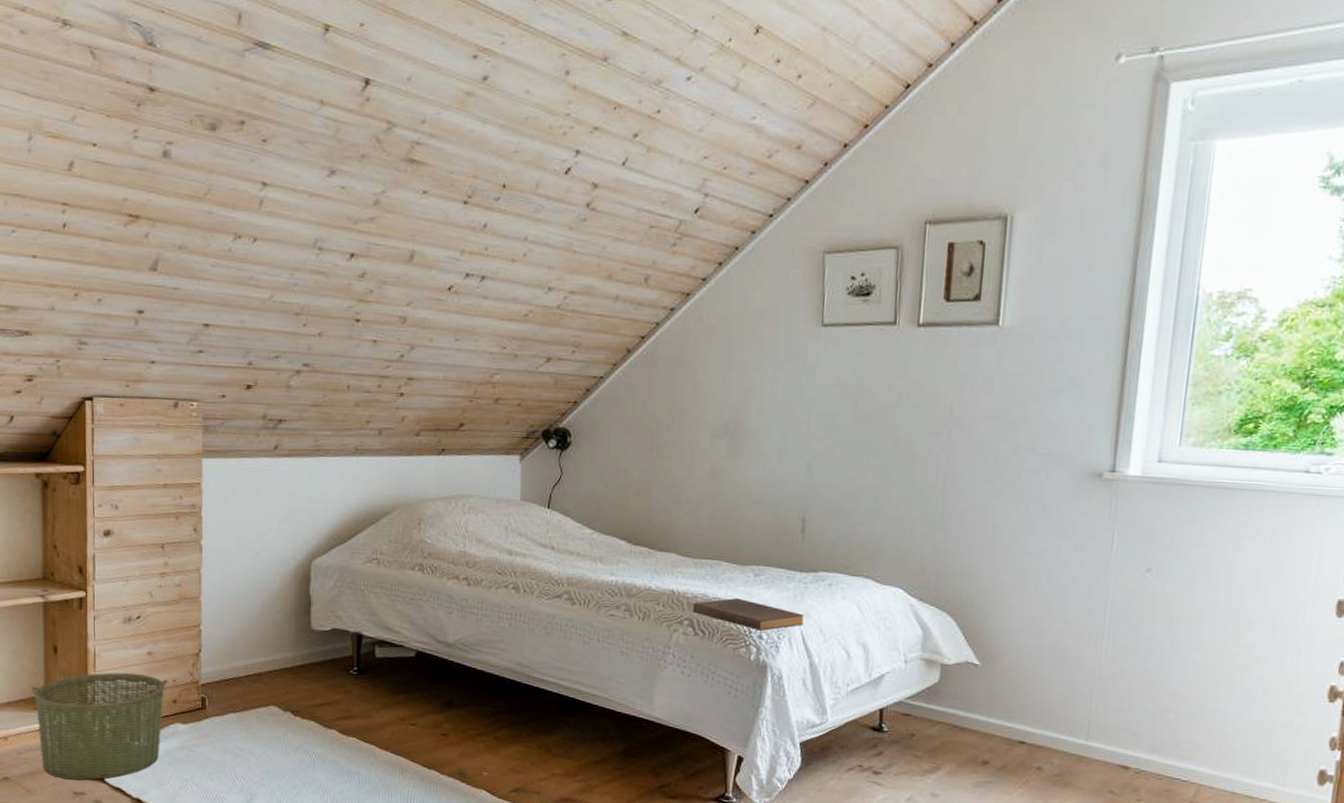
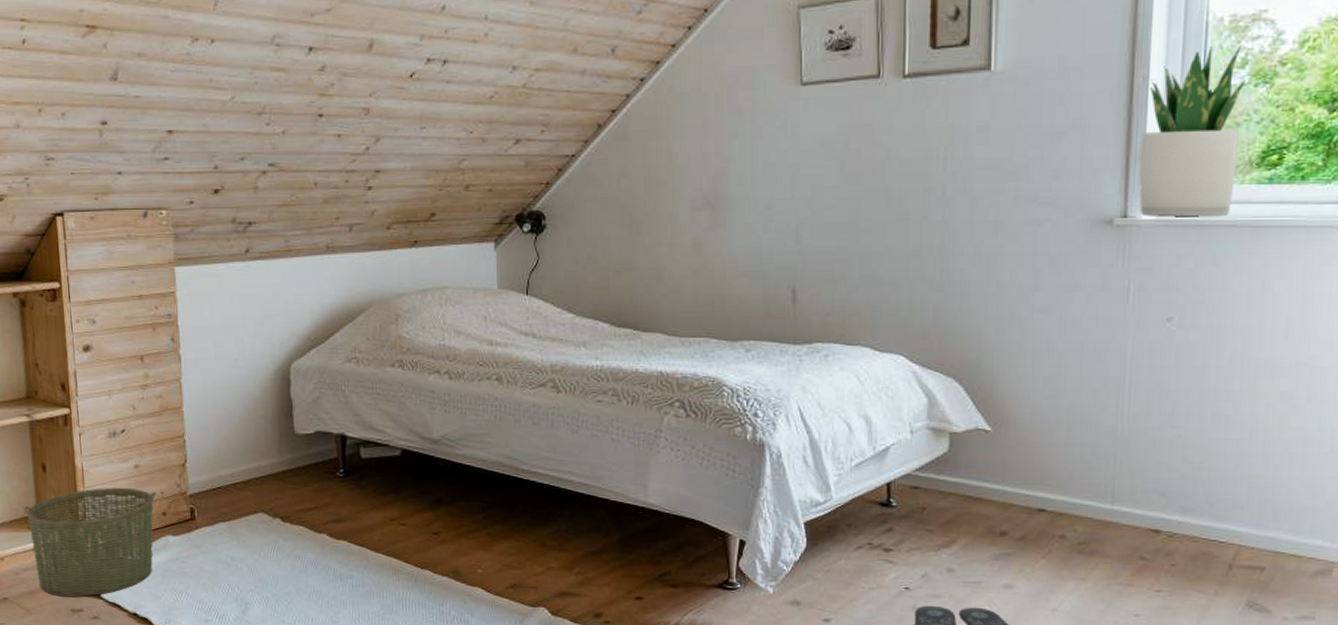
book: present [692,597,805,632] -> none [682,375,801,409]
planter: none [1127,319,1229,478] -> present [1138,45,1246,218]

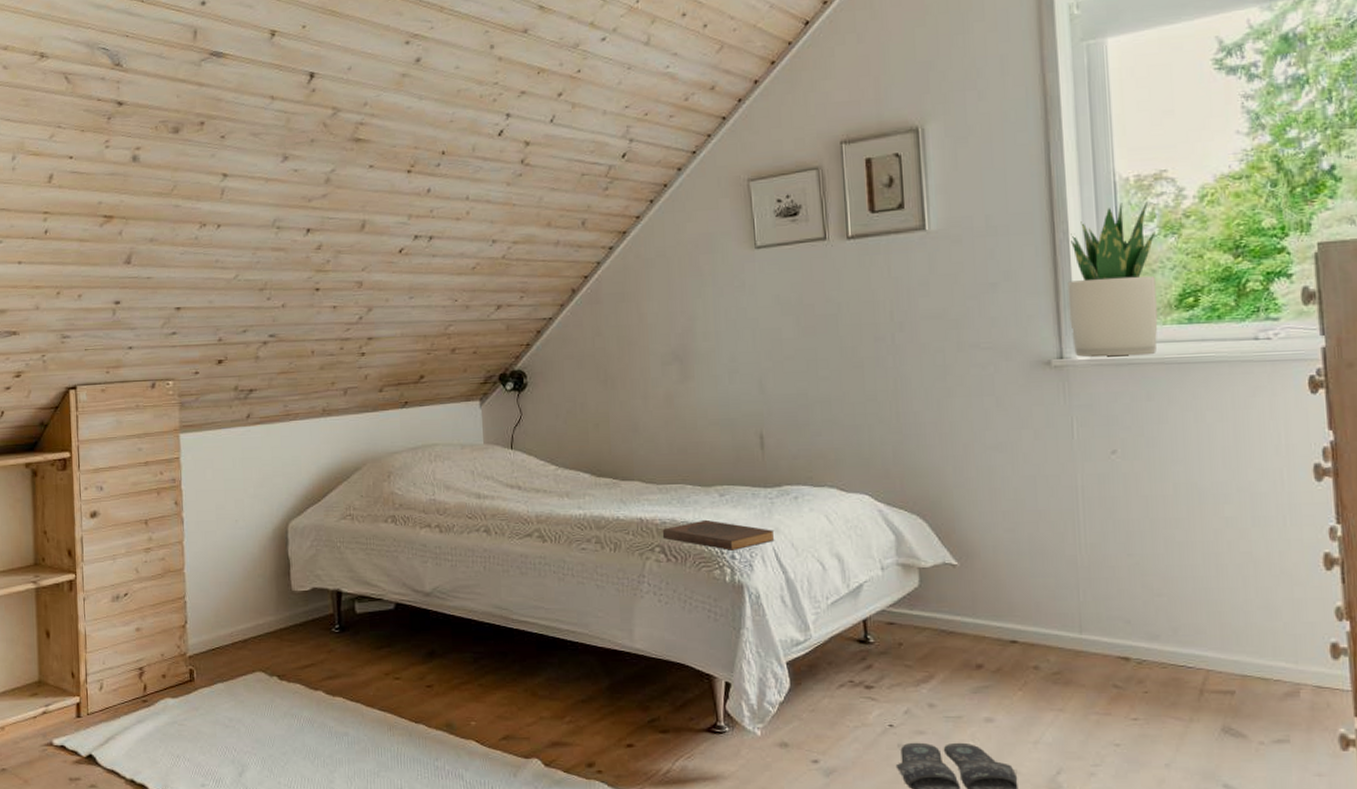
basket: present [23,487,156,597] -> none [26,651,157,766]
book: none [682,375,801,409] -> present [662,519,775,552]

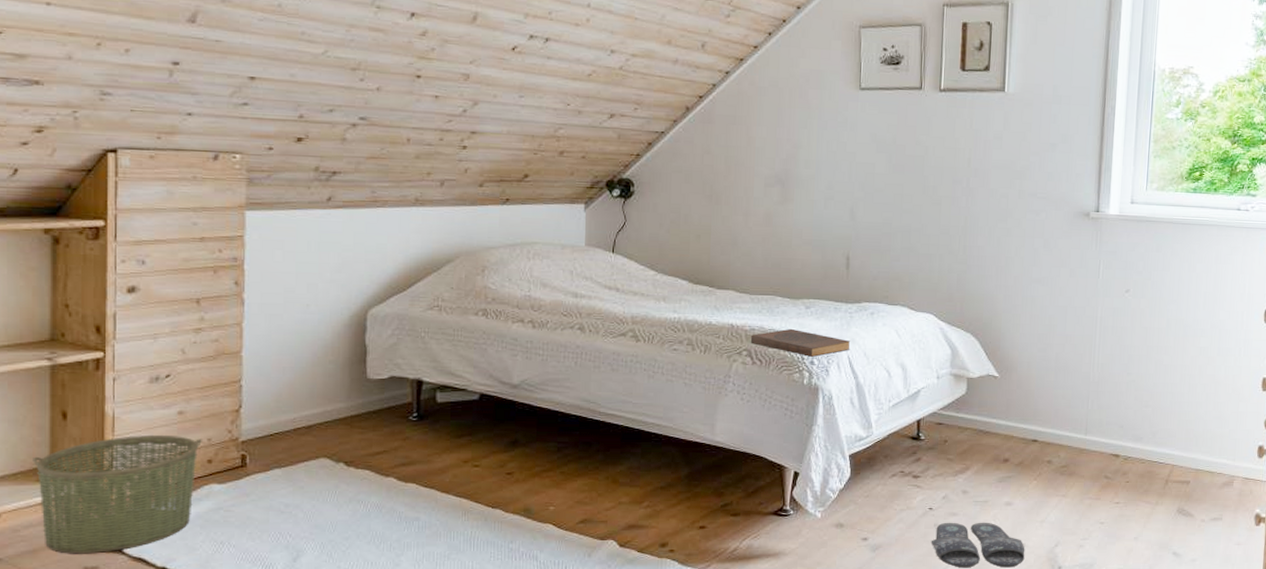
basket: none [26,651,157,766] -> present [33,434,202,554]
planter: present [1067,201,1158,358] -> none [1107,89,1179,215]

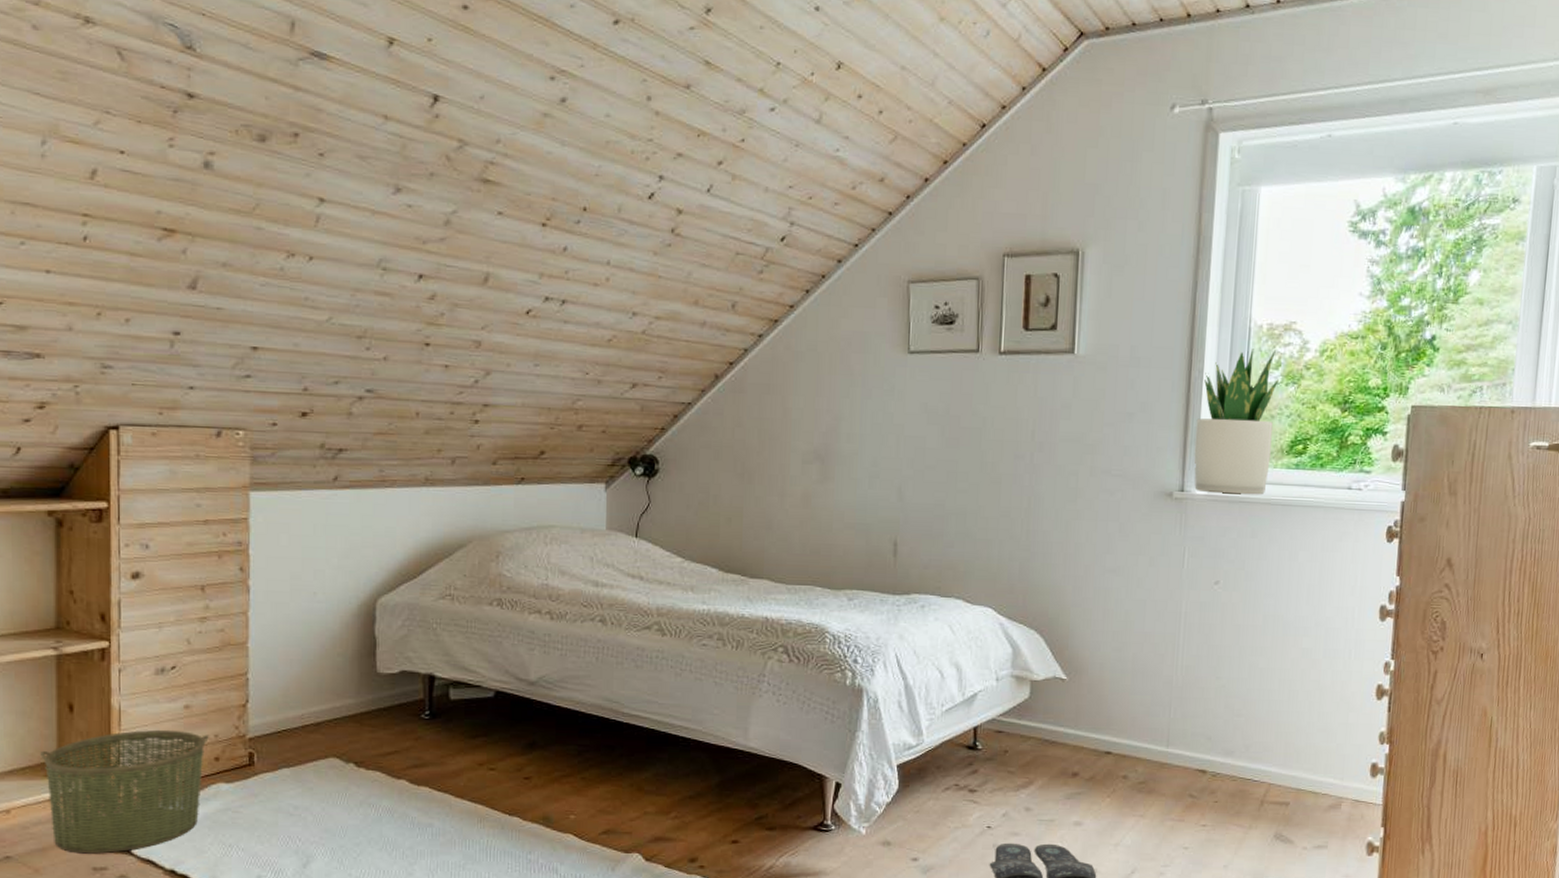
book: present [750,328,851,358] -> none [786,622,899,656]
planter: none [1107,89,1179,215] -> present [1194,349,1279,495]

